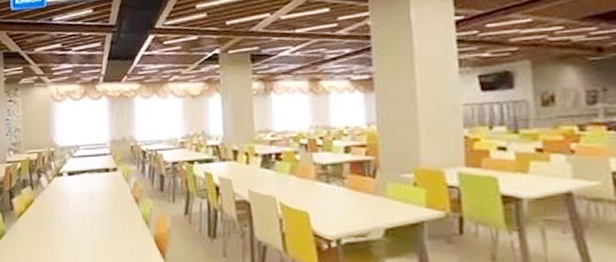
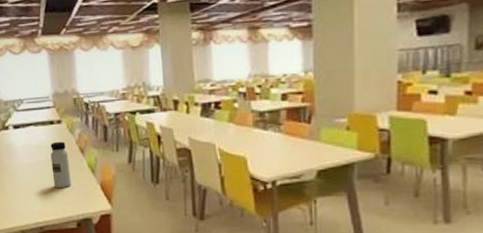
water bottle: none [104,190,124,241] -> present [50,141,71,189]

